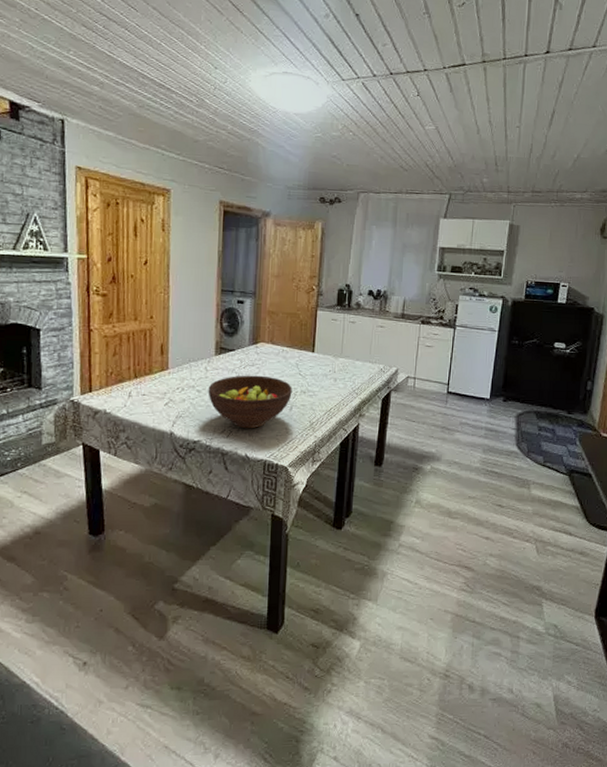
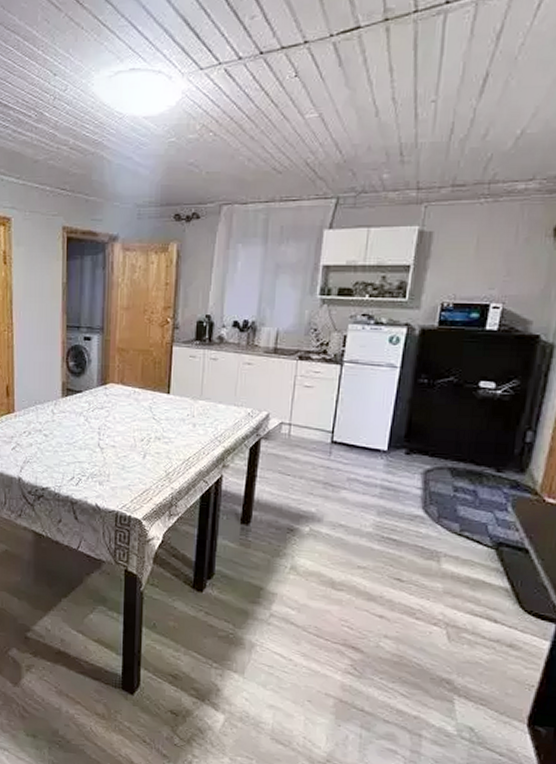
fruit bowl: present [208,375,292,429] -> none [55,418,145,477]

